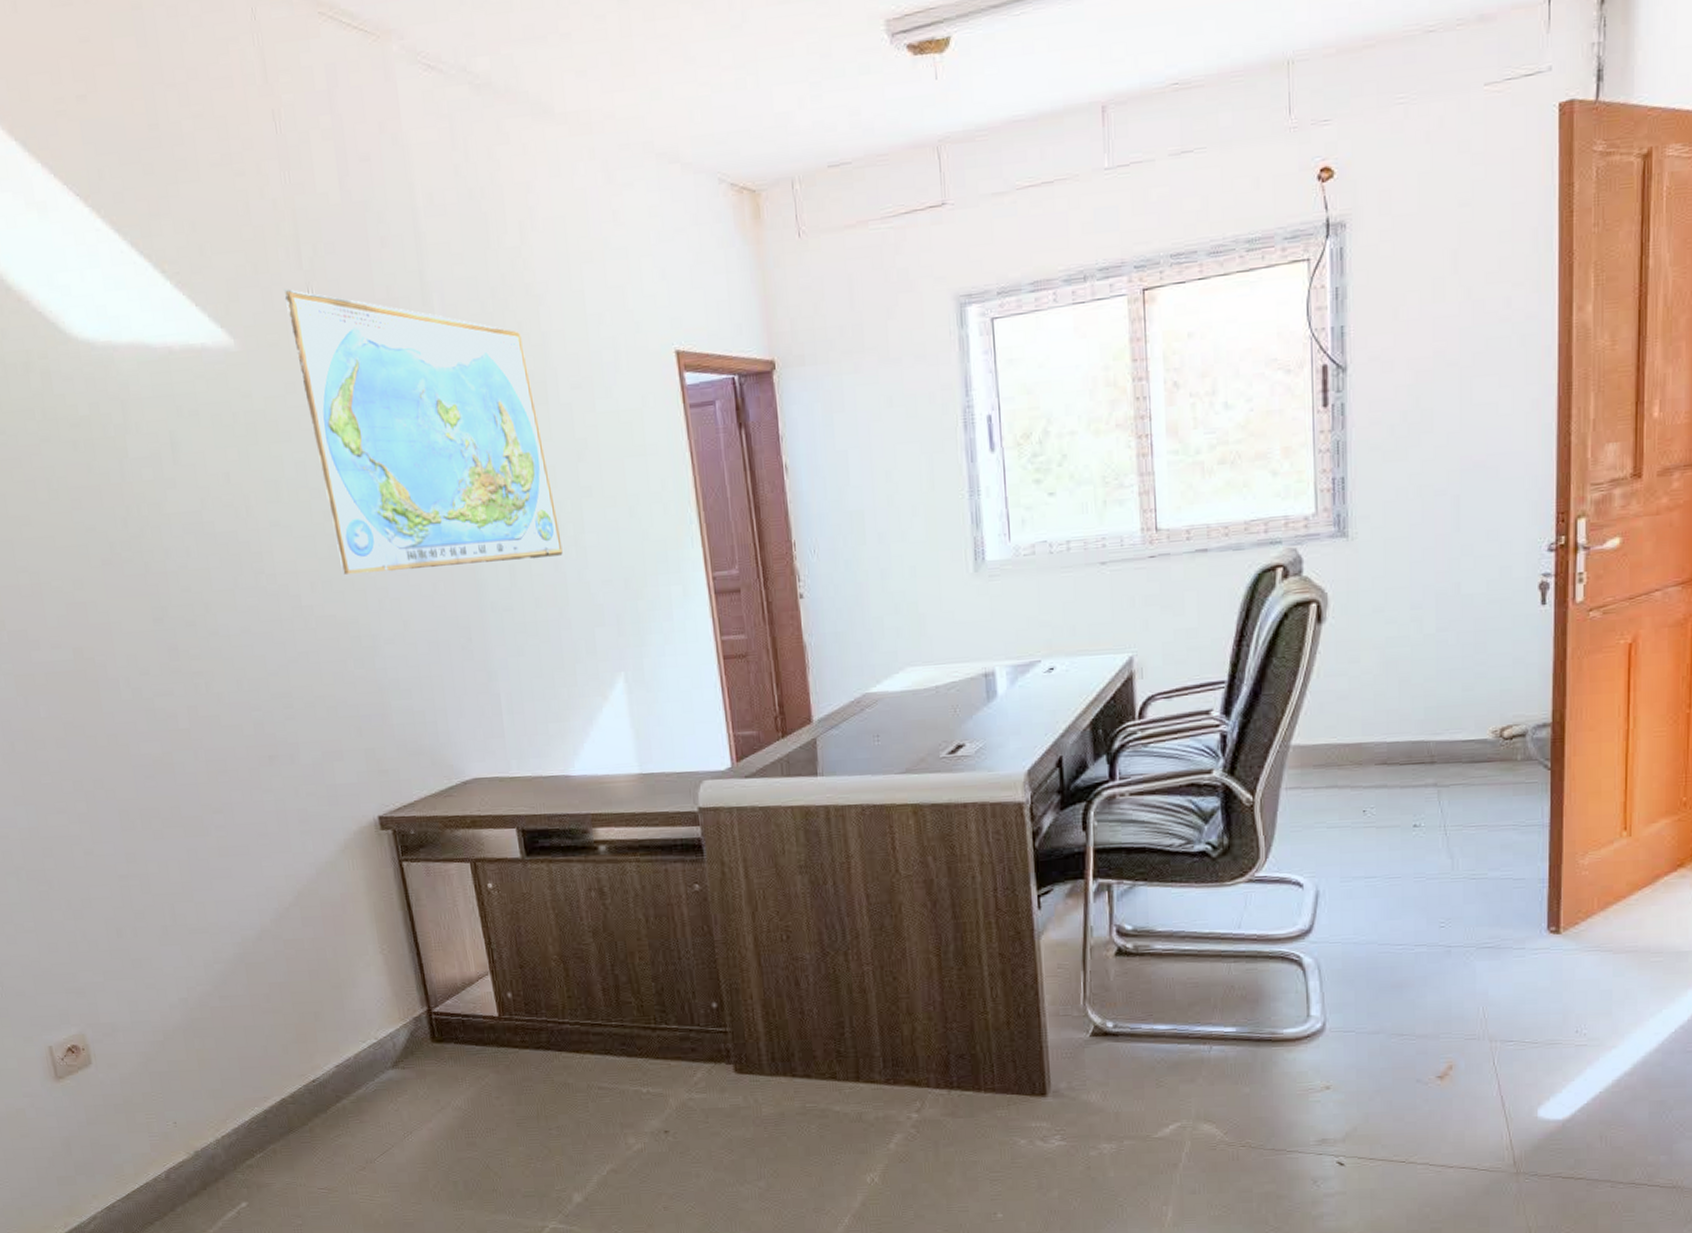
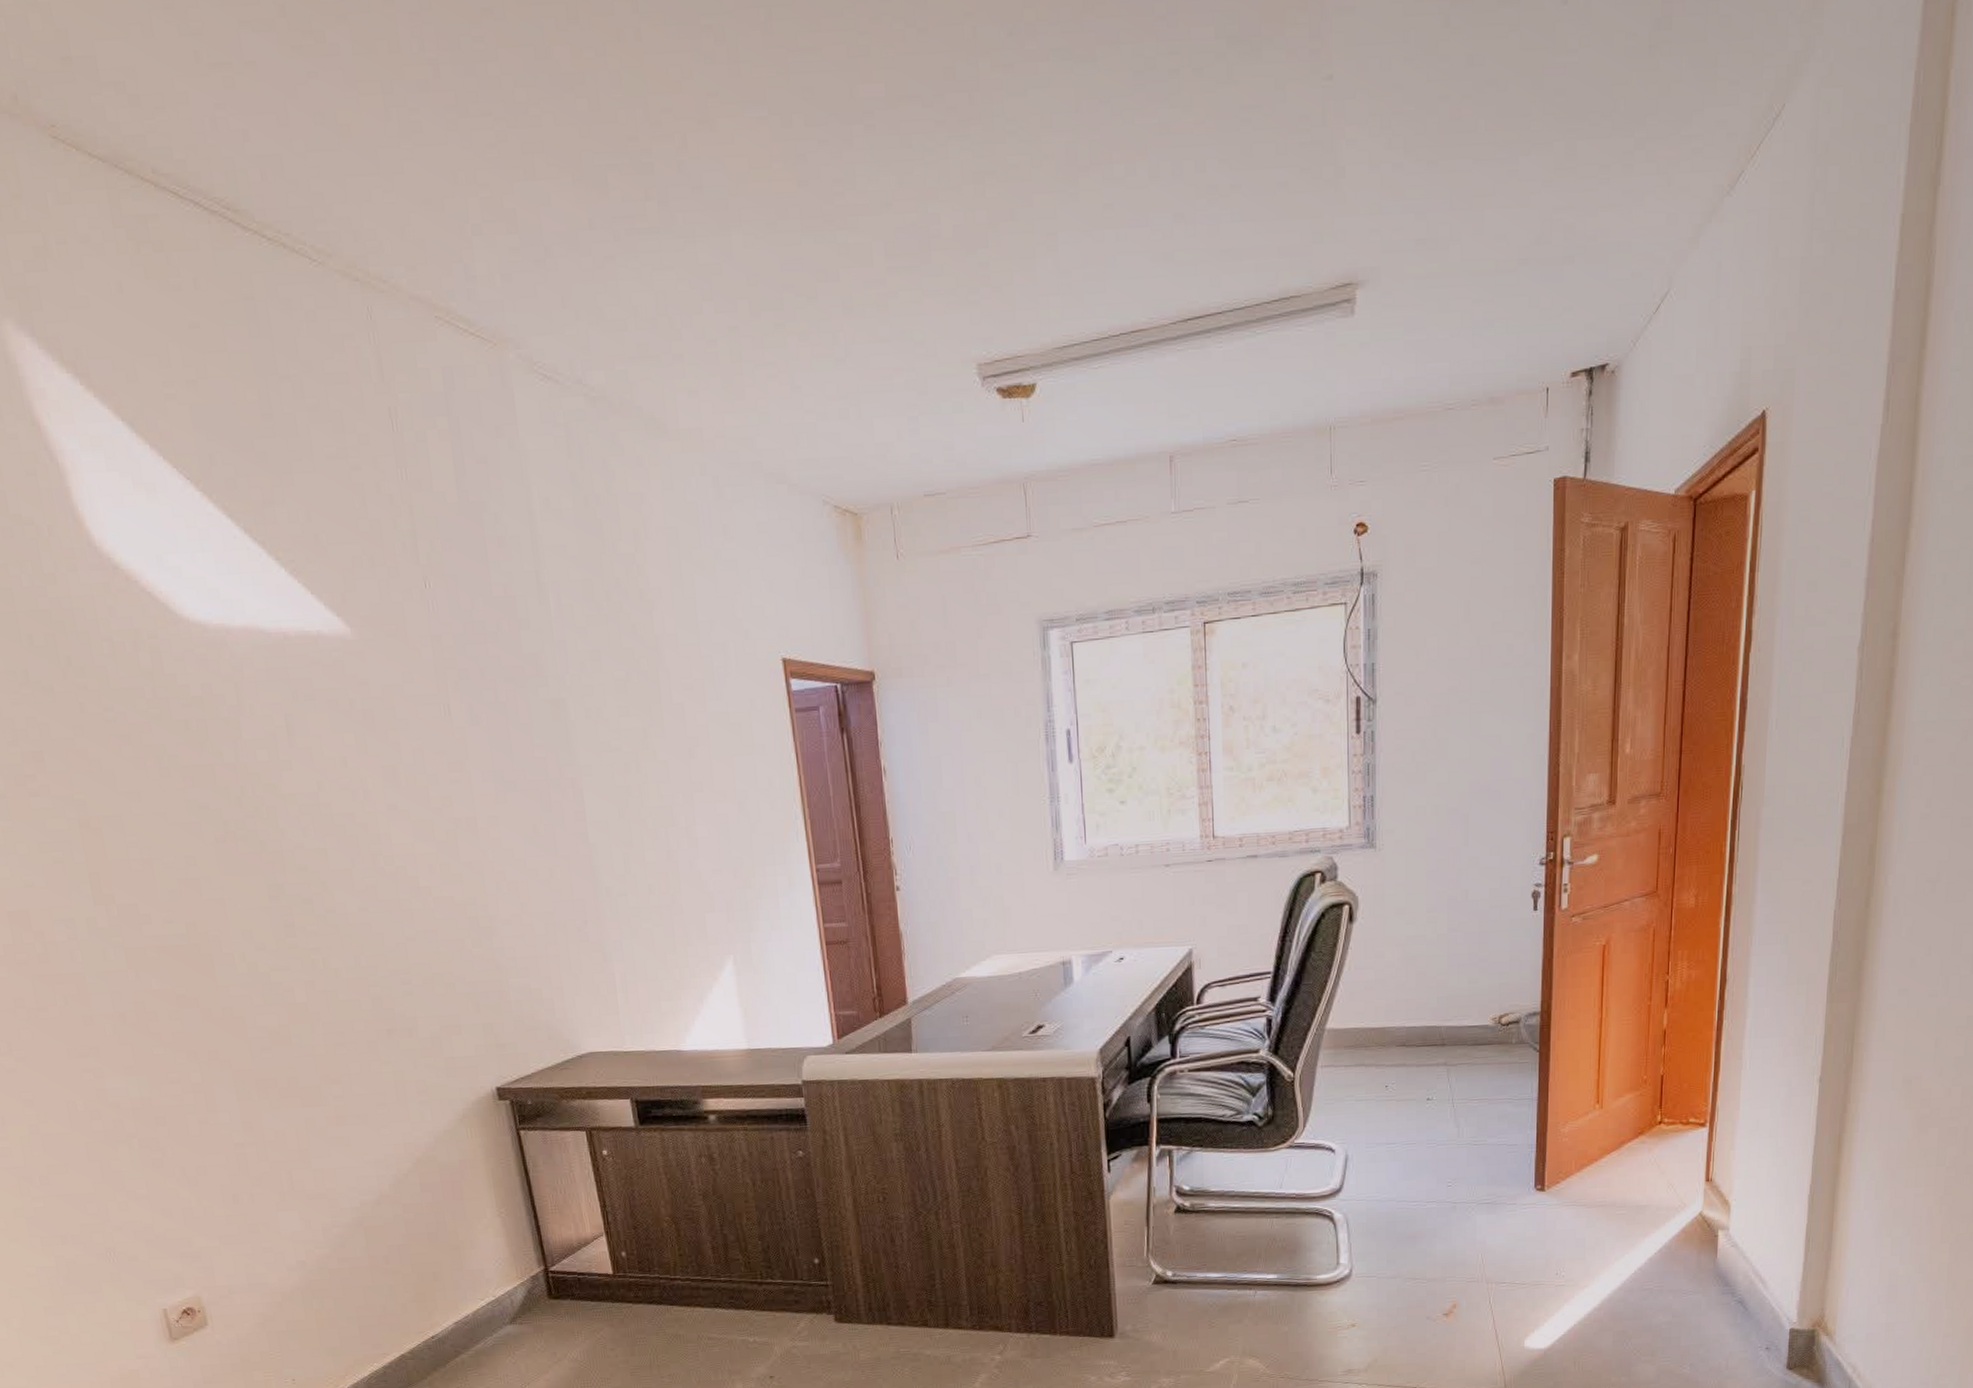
world map: present [283,289,563,574] -> none [400,582,675,858]

